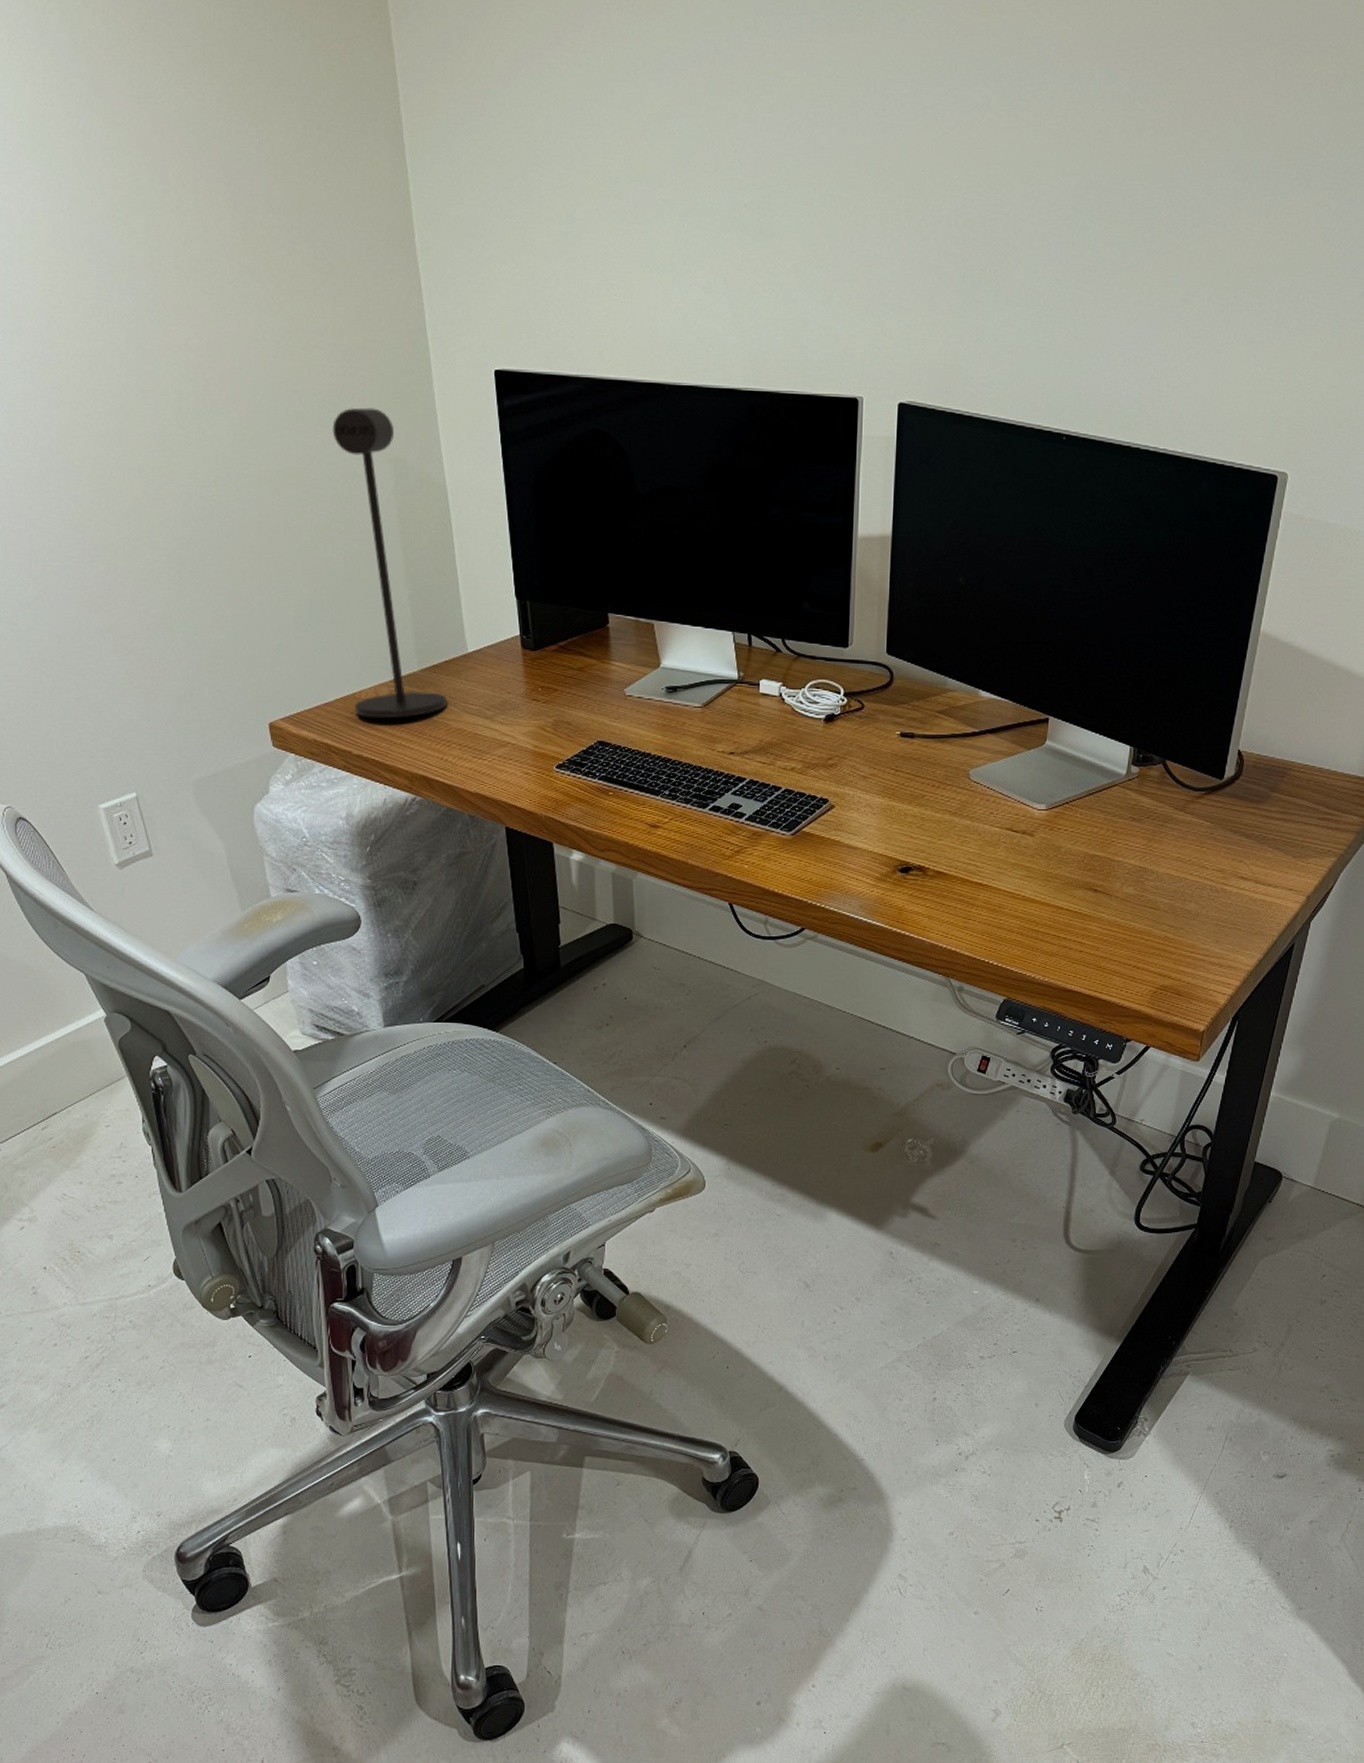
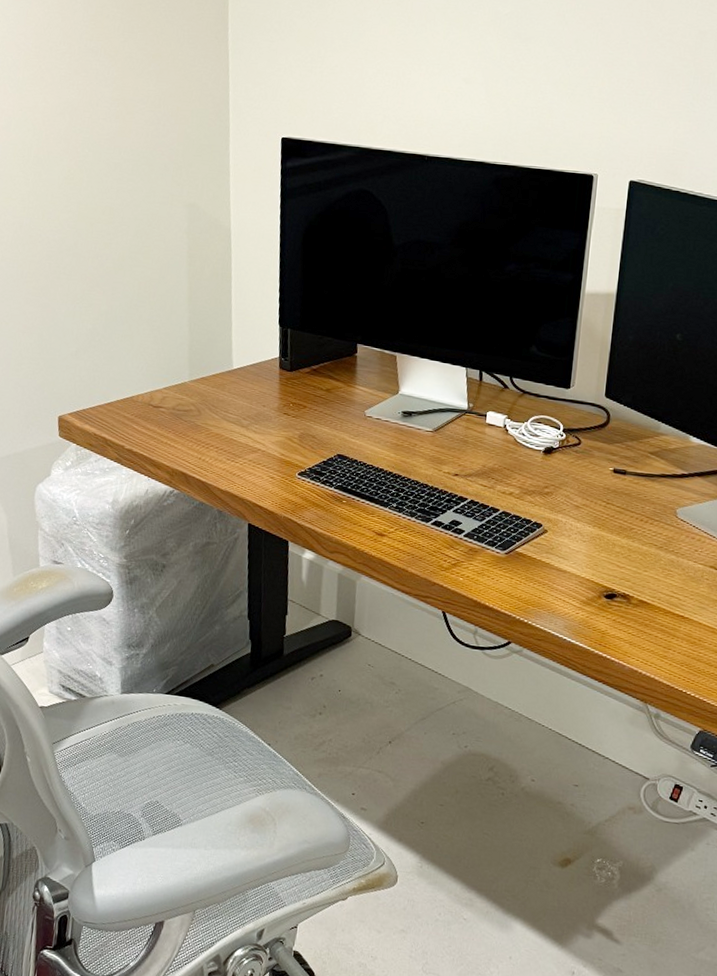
desk lamp: present [332,407,447,719] -> none [131,162,211,421]

